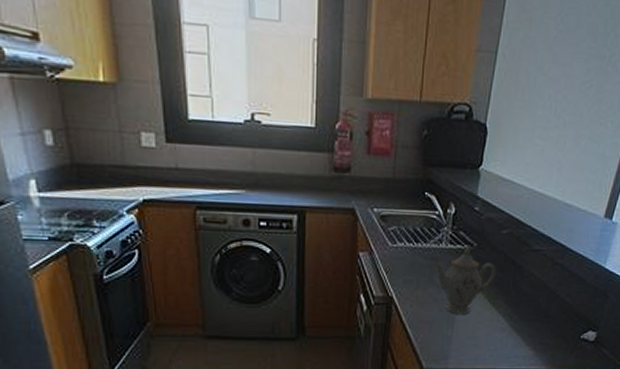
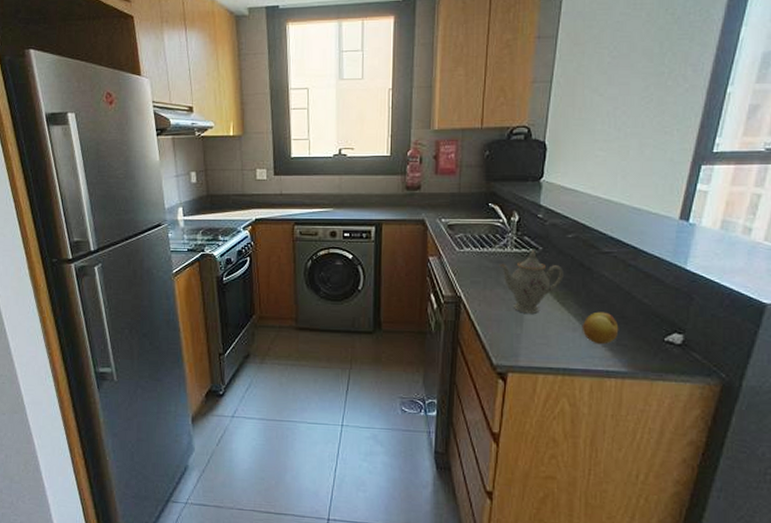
fruit: none [509,311,543,344] -> present [582,311,619,345]

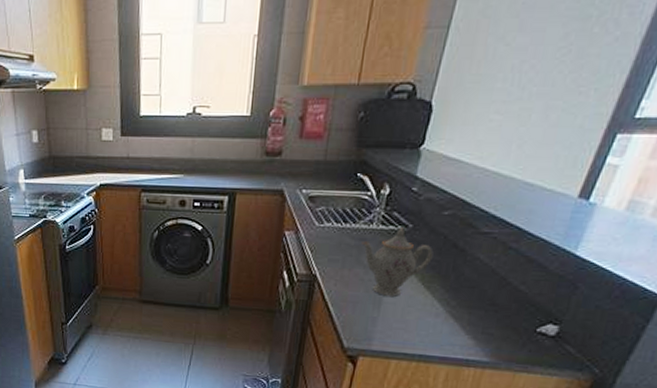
fruit: present [582,311,619,345] -> none [445,297,487,332]

